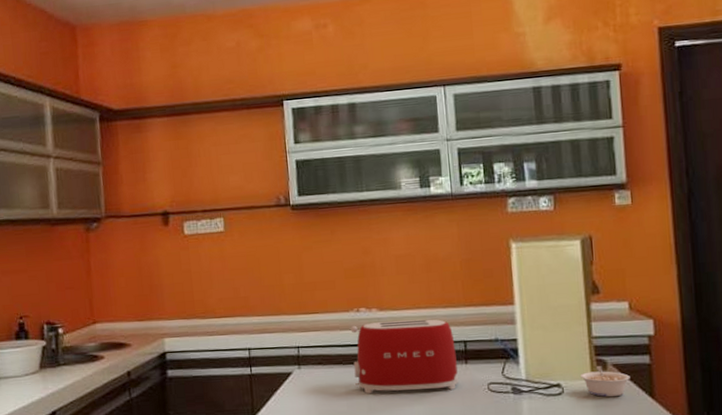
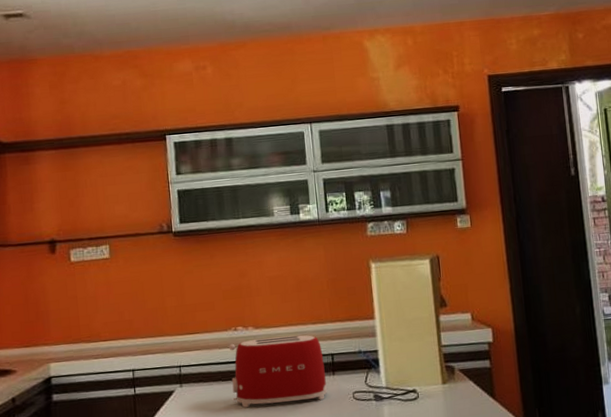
legume: present [581,366,630,397] -> none [433,372,474,399]

